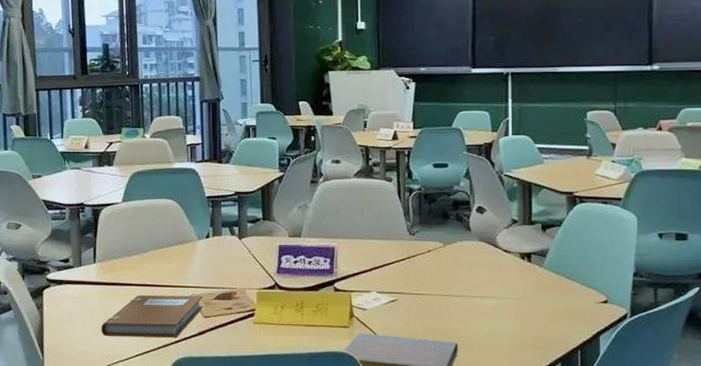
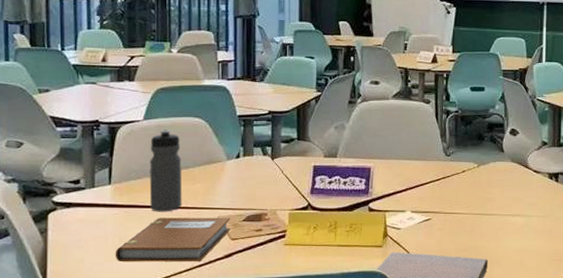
water bottle: none [128,211,159,290] -> present [149,130,182,212]

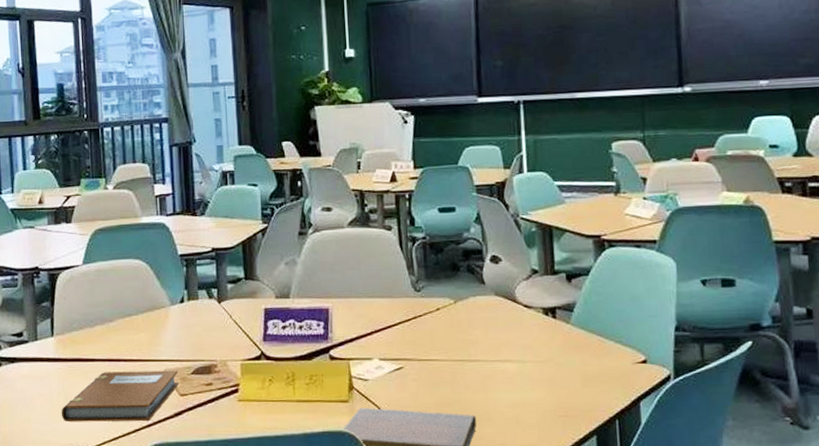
water bottle: present [149,130,182,212] -> none [91,274,127,366]

